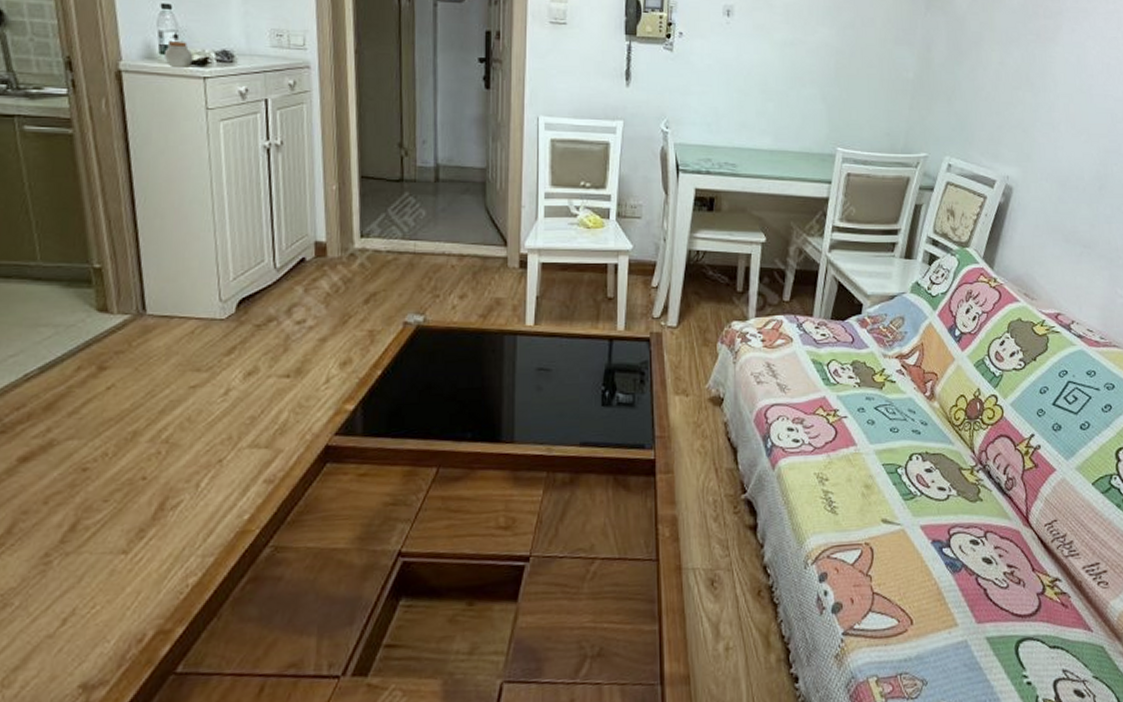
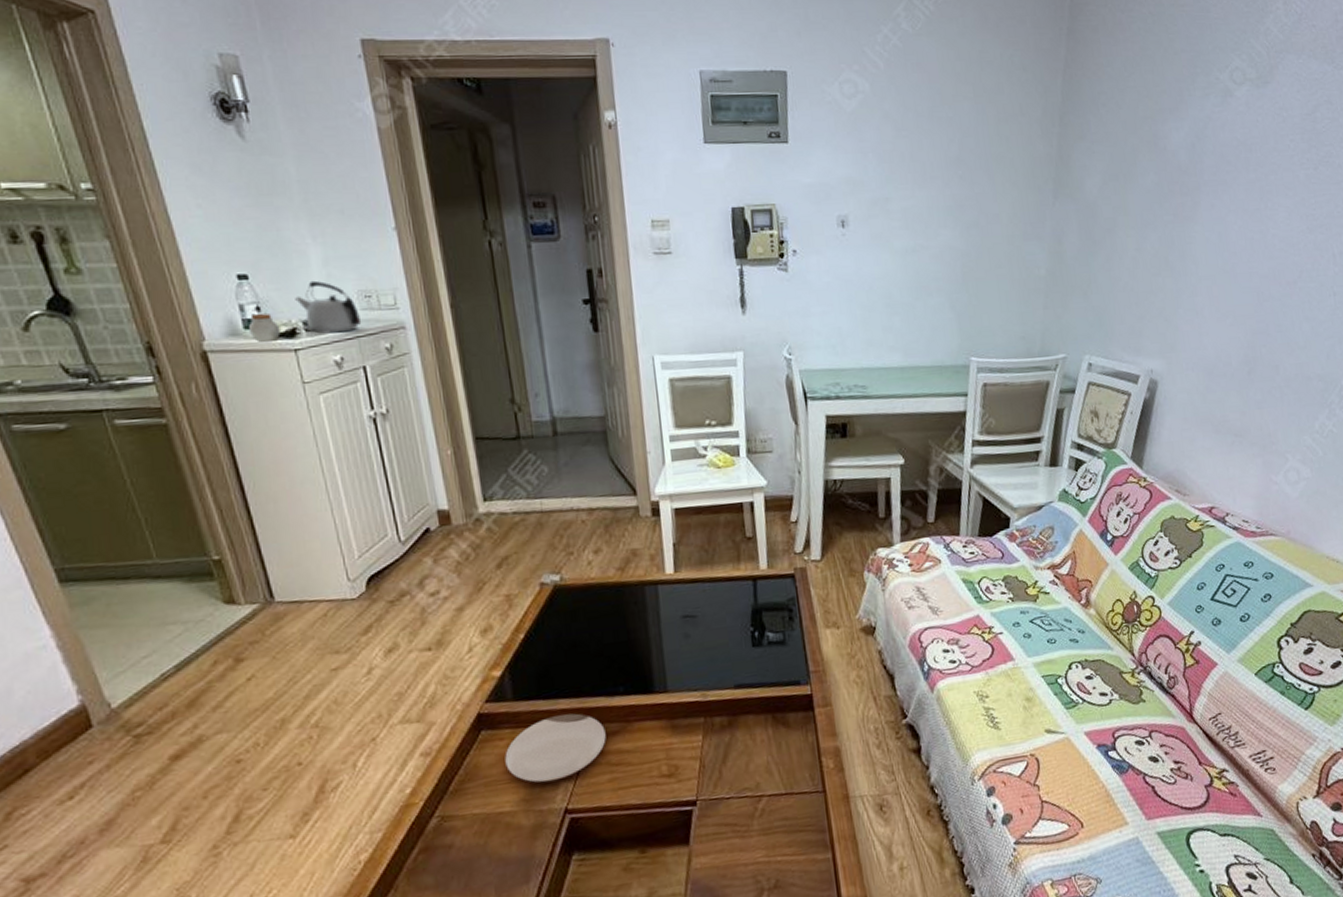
kettle: none [211,16,270,66] -> present [295,280,362,334]
plate: none [346,454,448,523] -> present [505,713,606,783]

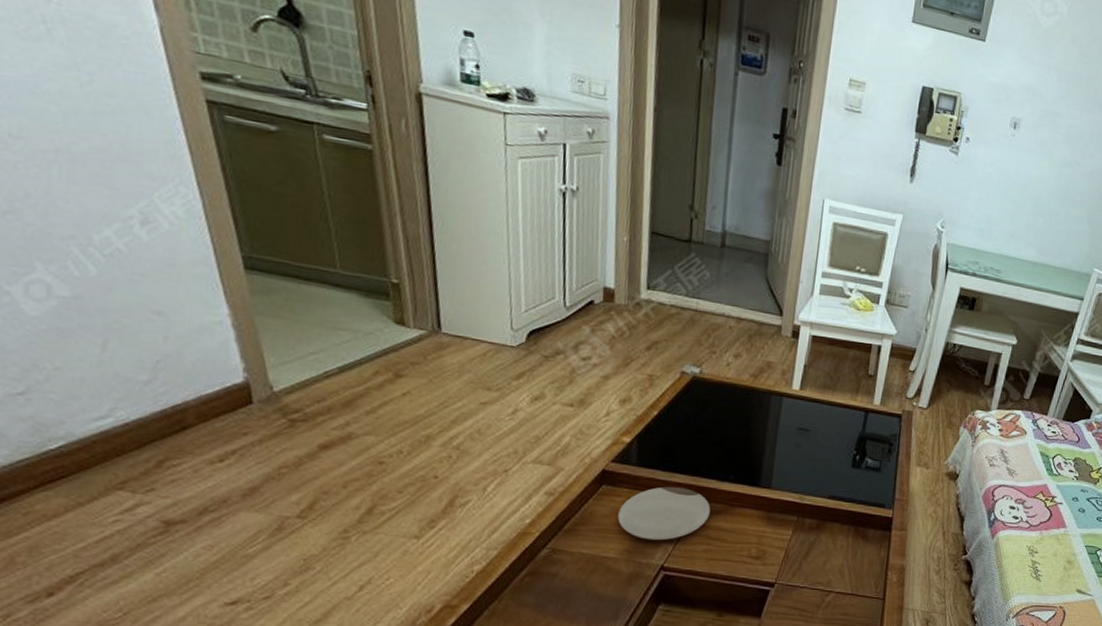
jar: present [249,314,281,343] -> none [465,71,495,101]
kettle: present [295,280,362,334] -> none [513,53,571,109]

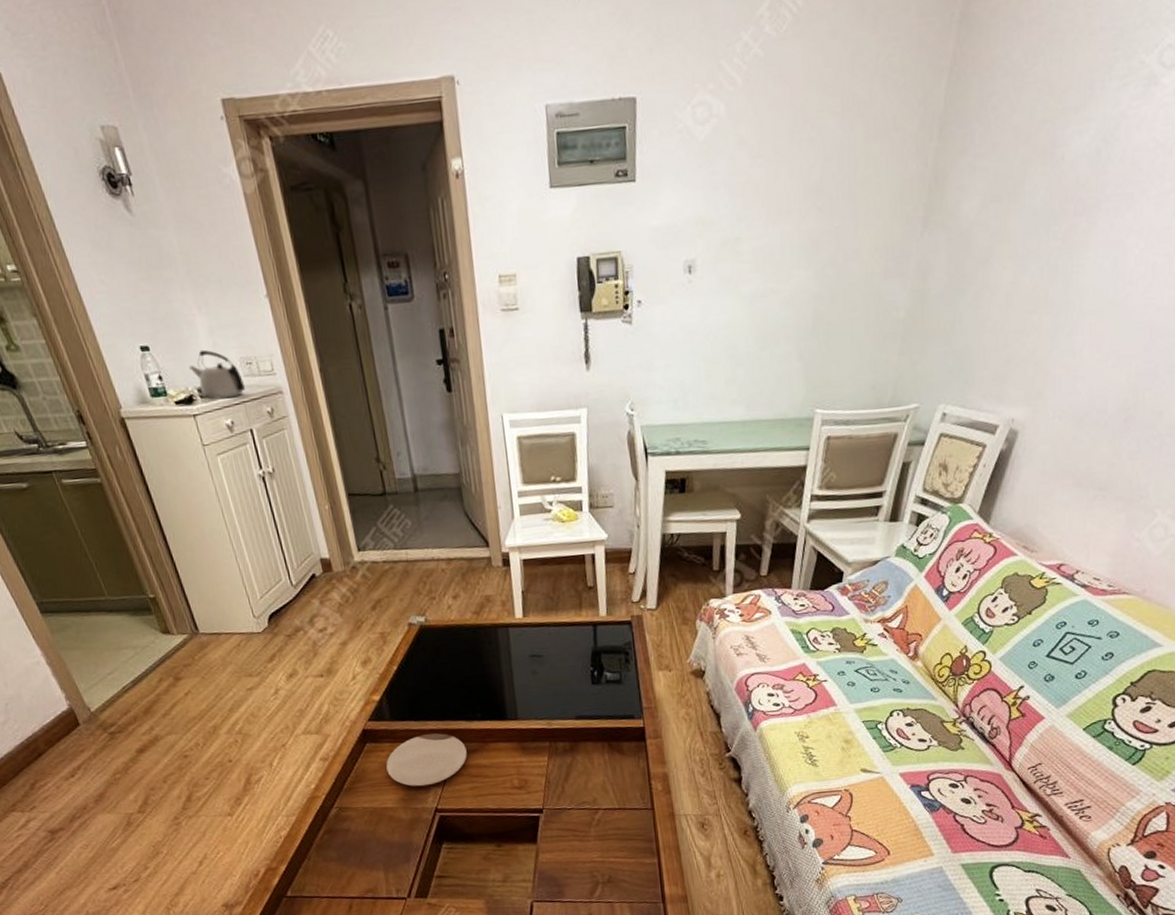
kettle: none [513,53,571,109] -> present [189,349,246,401]

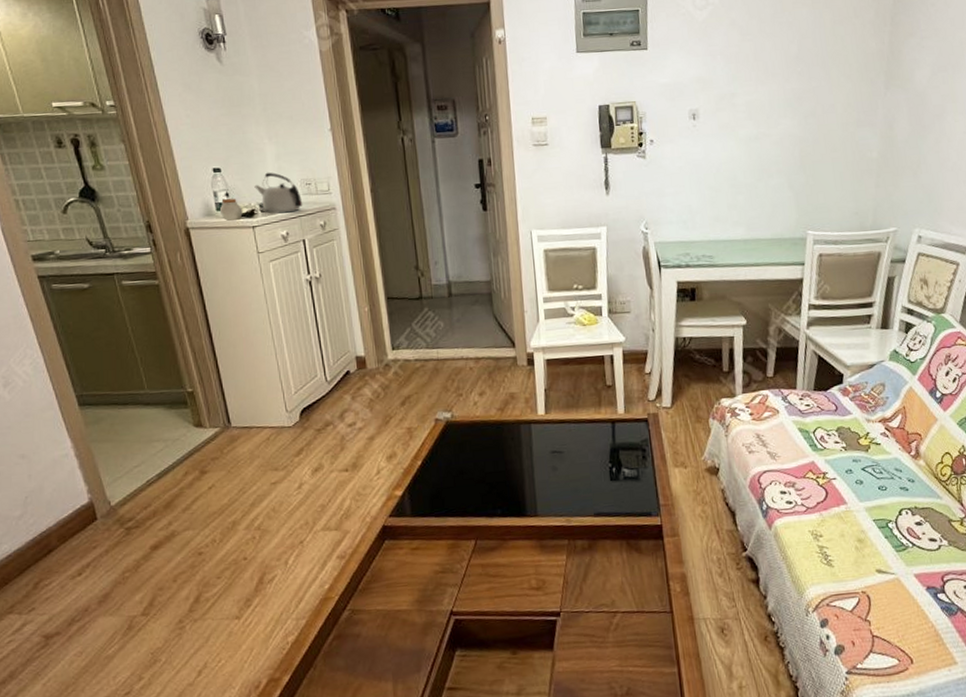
jar: none [155,382,181,410] -> present [220,198,243,222]
plate: present [386,733,467,787] -> none [403,530,486,588]

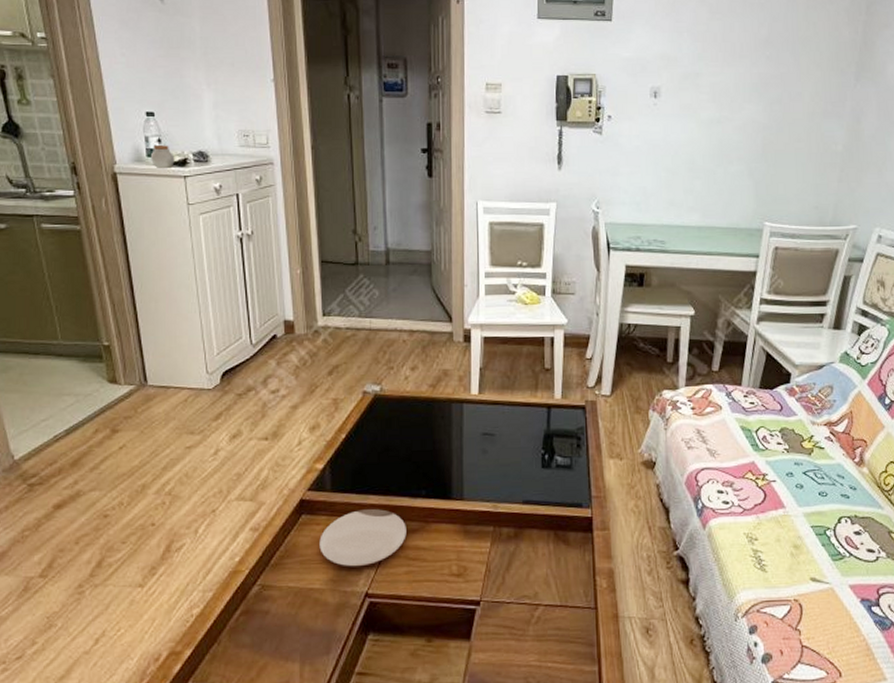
kettle: present [254,172,303,214] -> none [189,120,239,165]
plate: none [403,530,486,588] -> present [319,508,407,567]

